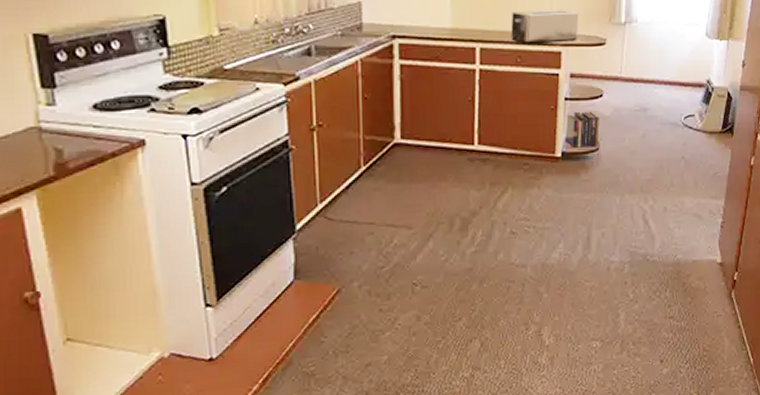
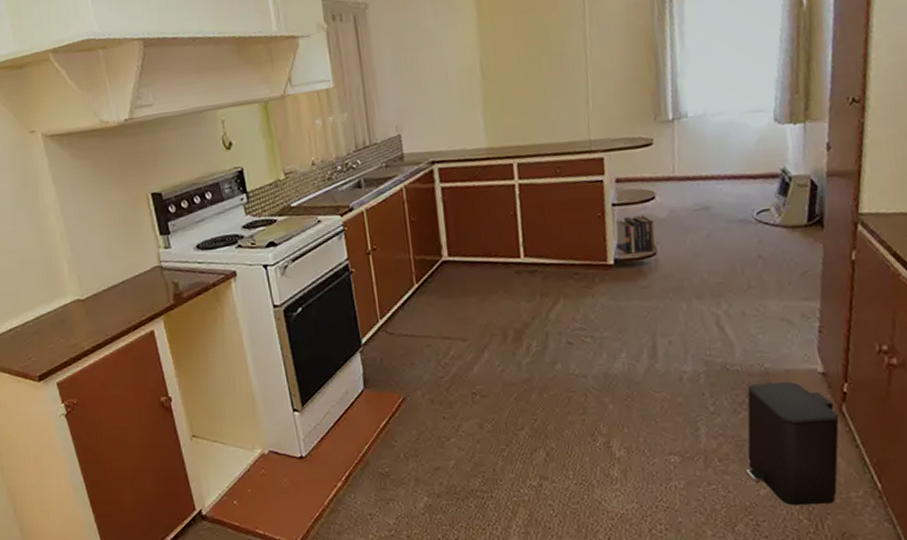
toaster: present [511,10,579,44] -> none [546,115,620,155]
pedal bin: none [653,270,728,381] -> present [745,381,839,505]

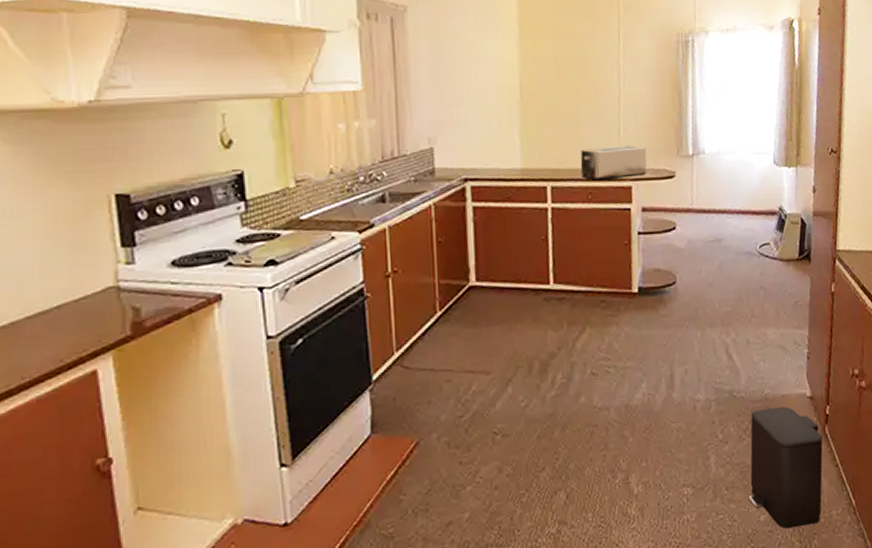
toaster: none [546,115,620,155] -> present [580,145,647,181]
books: present [616,214,655,254] -> none [641,244,675,282]

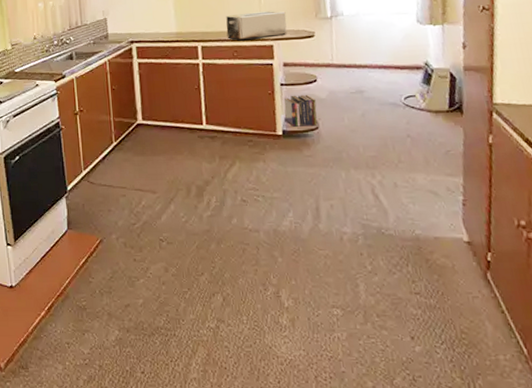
books: none [641,244,675,282] -> present [283,94,318,127]
pedal bin: present [748,406,823,529] -> none [400,247,487,364]

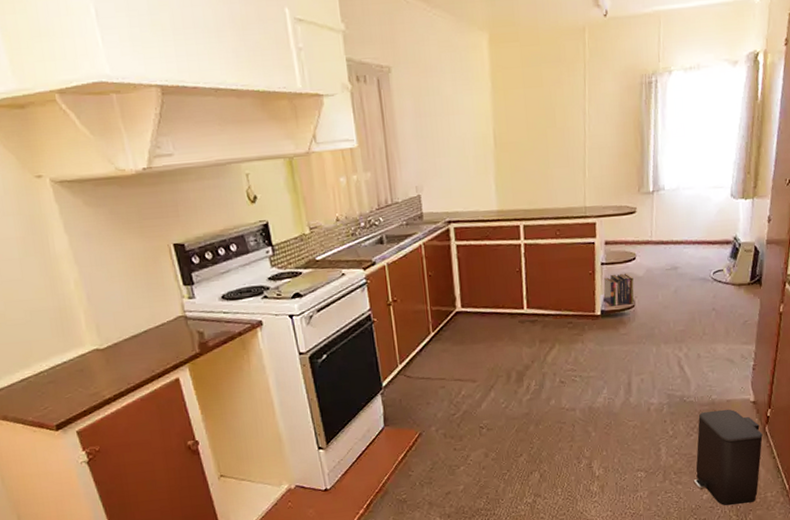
toaster: present [225,10,287,41] -> none [549,185,610,219]
pedal bin: none [400,247,487,364] -> present [693,409,763,505]

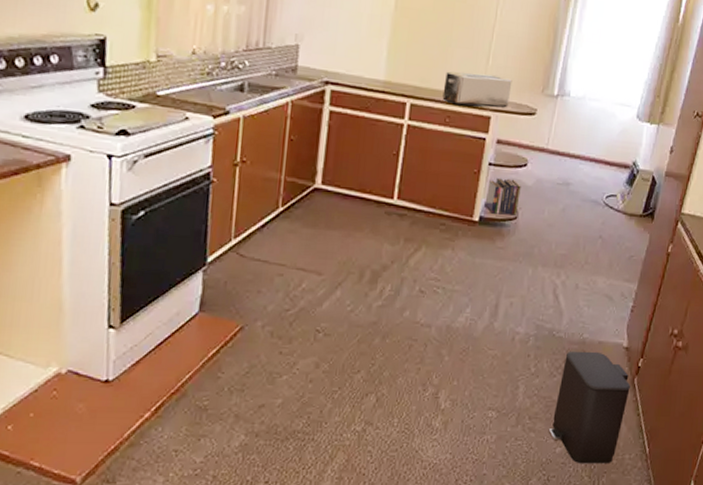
toaster: none [549,185,610,219] -> present [442,71,513,108]

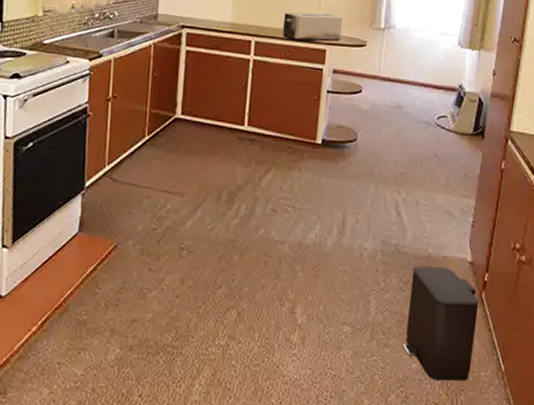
books: present [484,177,521,215] -> none [326,103,358,138]

